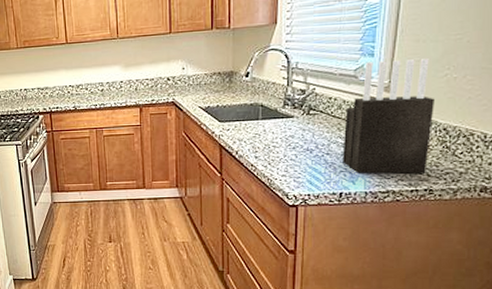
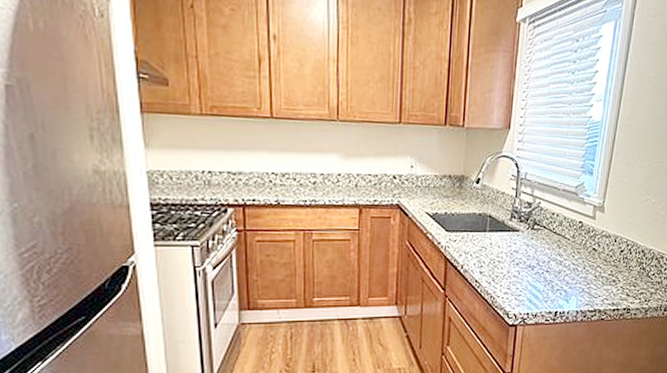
knife block: present [343,59,435,174] -> none [559,180,637,293]

